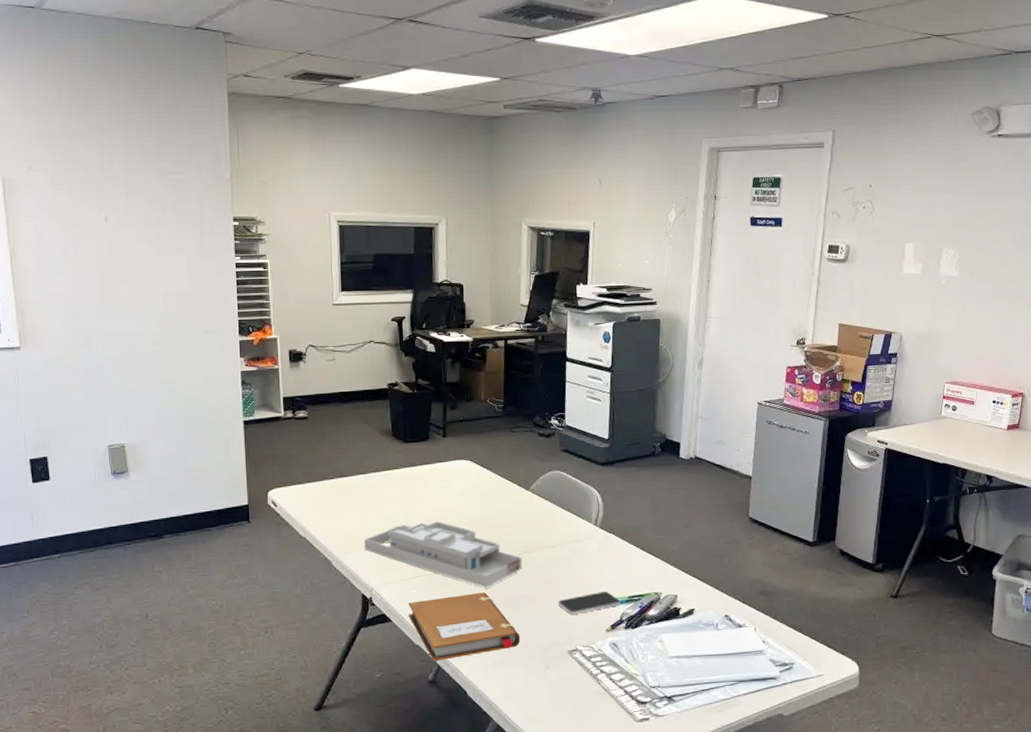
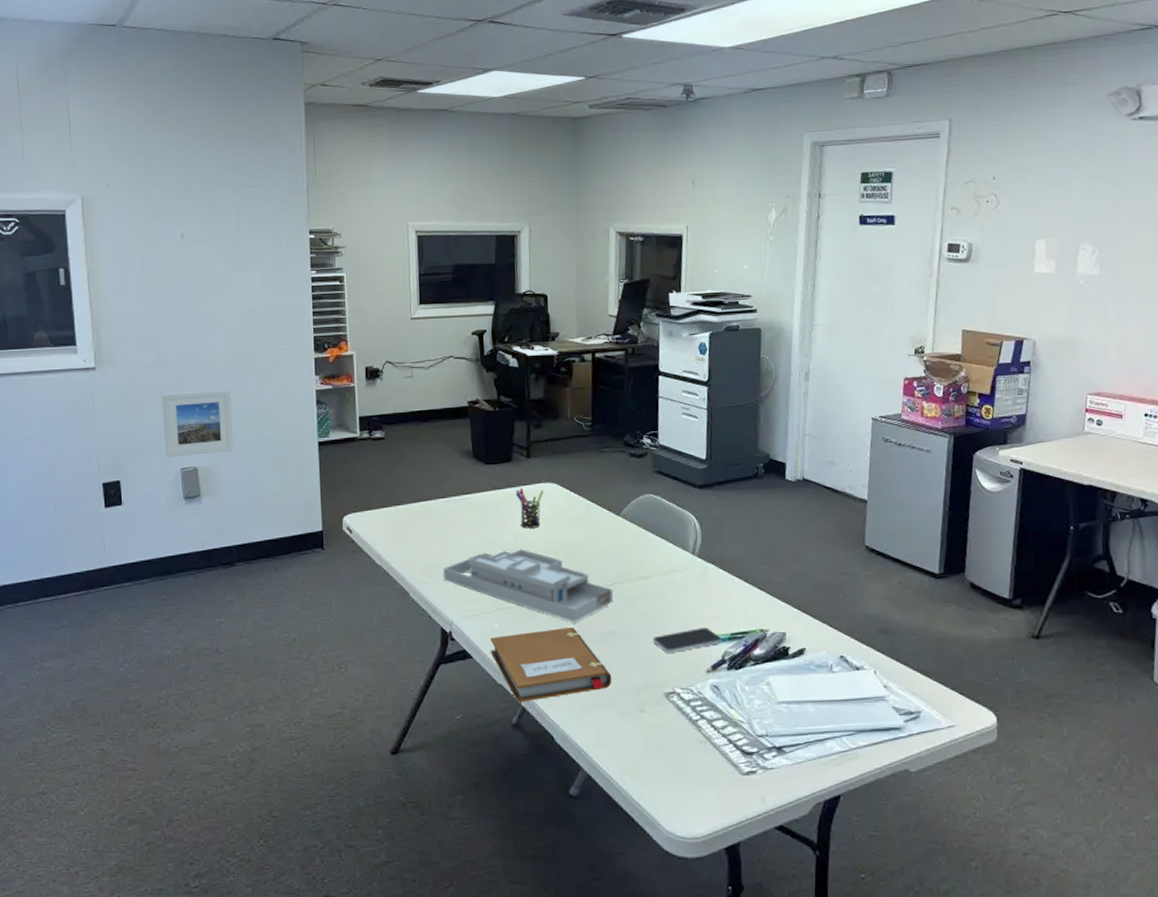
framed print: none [88,369,161,435] -> present [162,389,235,458]
pen holder: none [432,465,459,502] -> present [515,488,544,529]

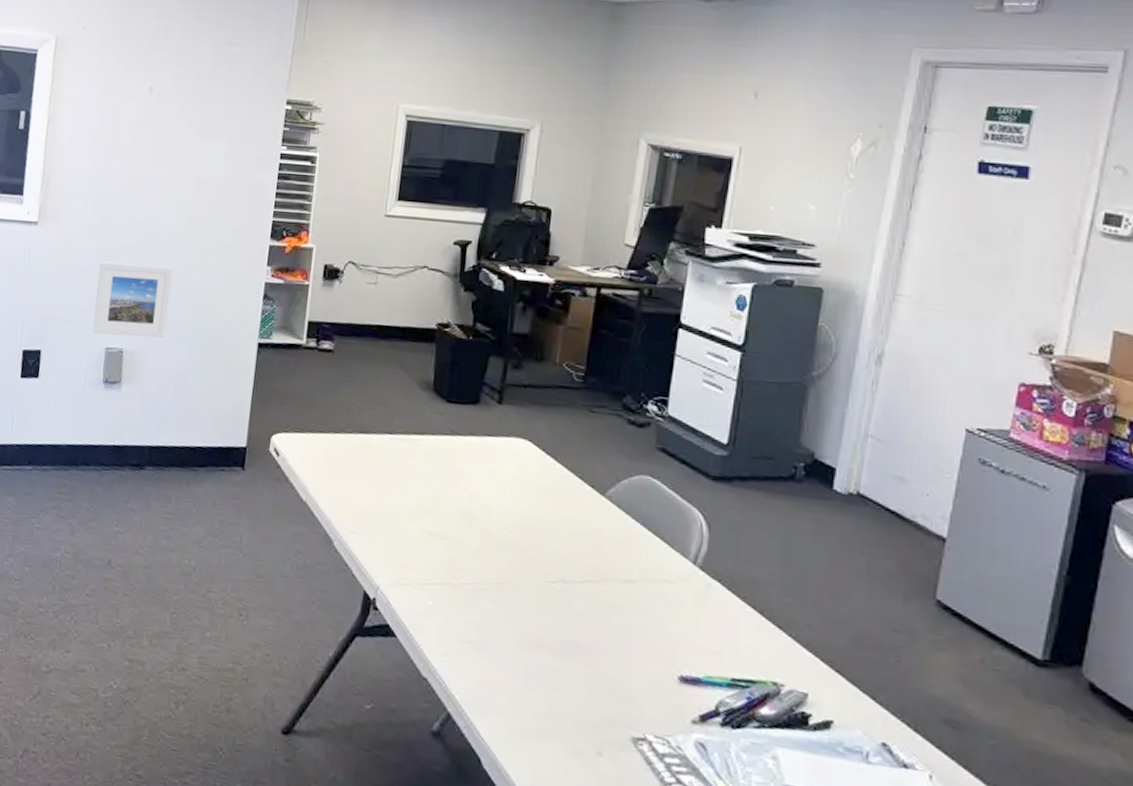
desk organizer: present [443,549,614,622] -> none [376,509,584,620]
notebook: present [490,627,612,703] -> none [418,616,566,714]
pen holder: present [515,488,544,529] -> none [478,439,514,492]
smartphone: present [653,628,722,653] -> none [626,660,719,689]

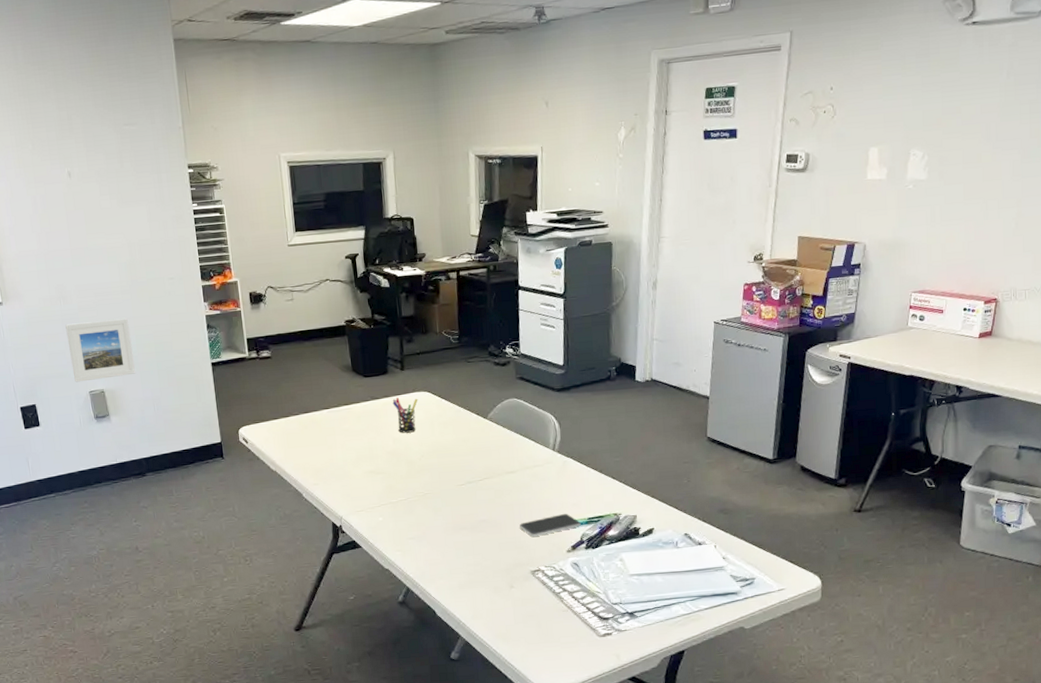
pen holder: none [478,439,514,492] -> present [392,397,418,433]
smartphone: none [626,660,719,689] -> present [520,514,581,537]

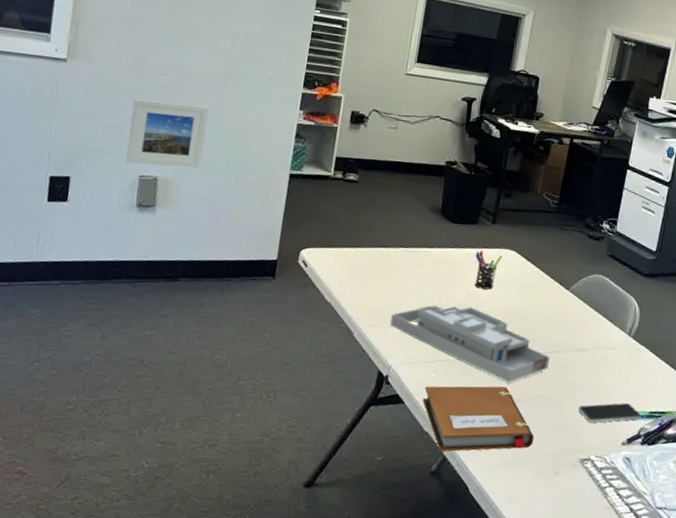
desk organizer: none [331,451,484,514] -> present [390,305,551,383]
notebook: none [376,518,485,584] -> present [422,386,534,452]

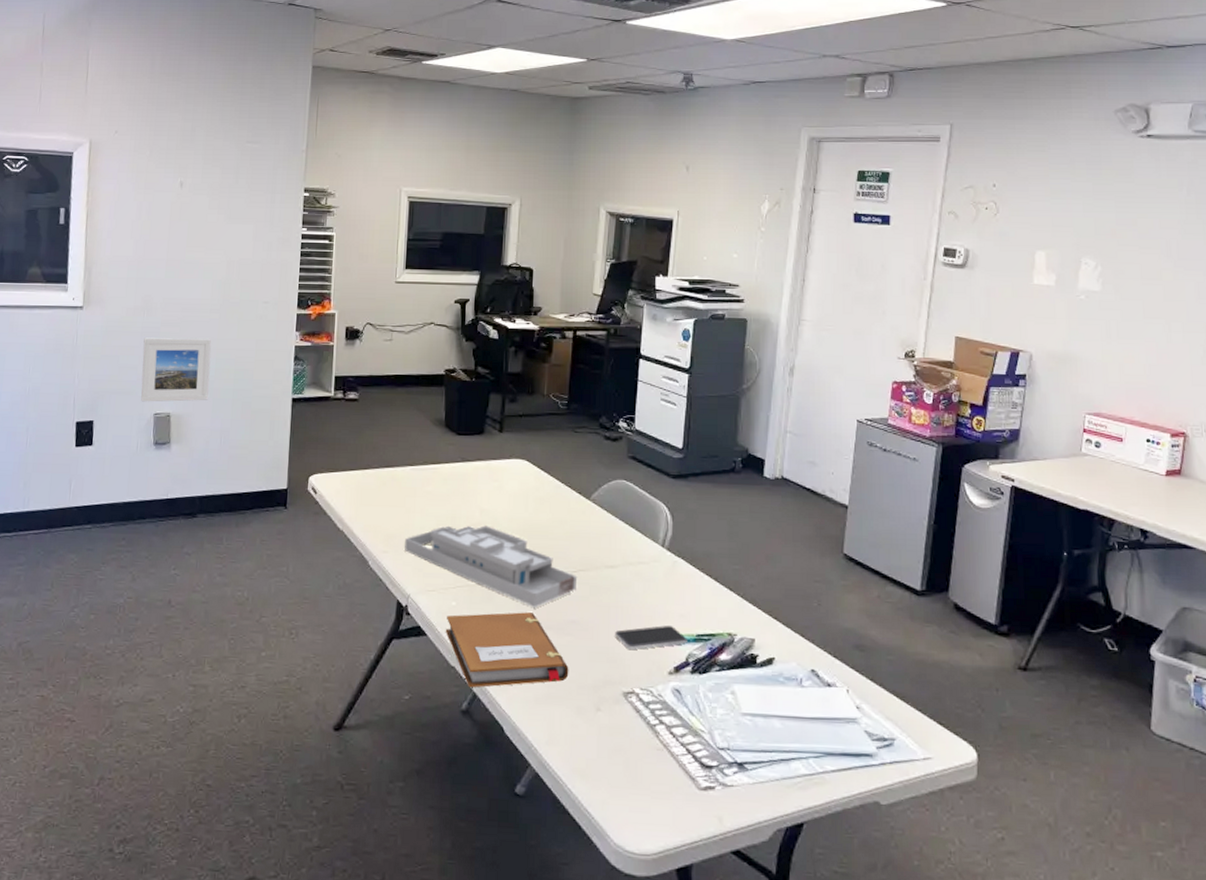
pen holder: present [475,250,503,290] -> none [485,462,514,505]

